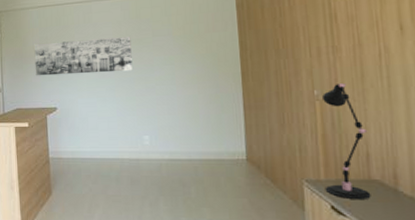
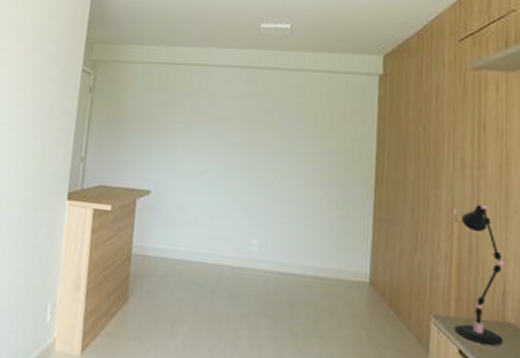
wall art: present [34,36,133,76] -> none [129,107,253,157]

